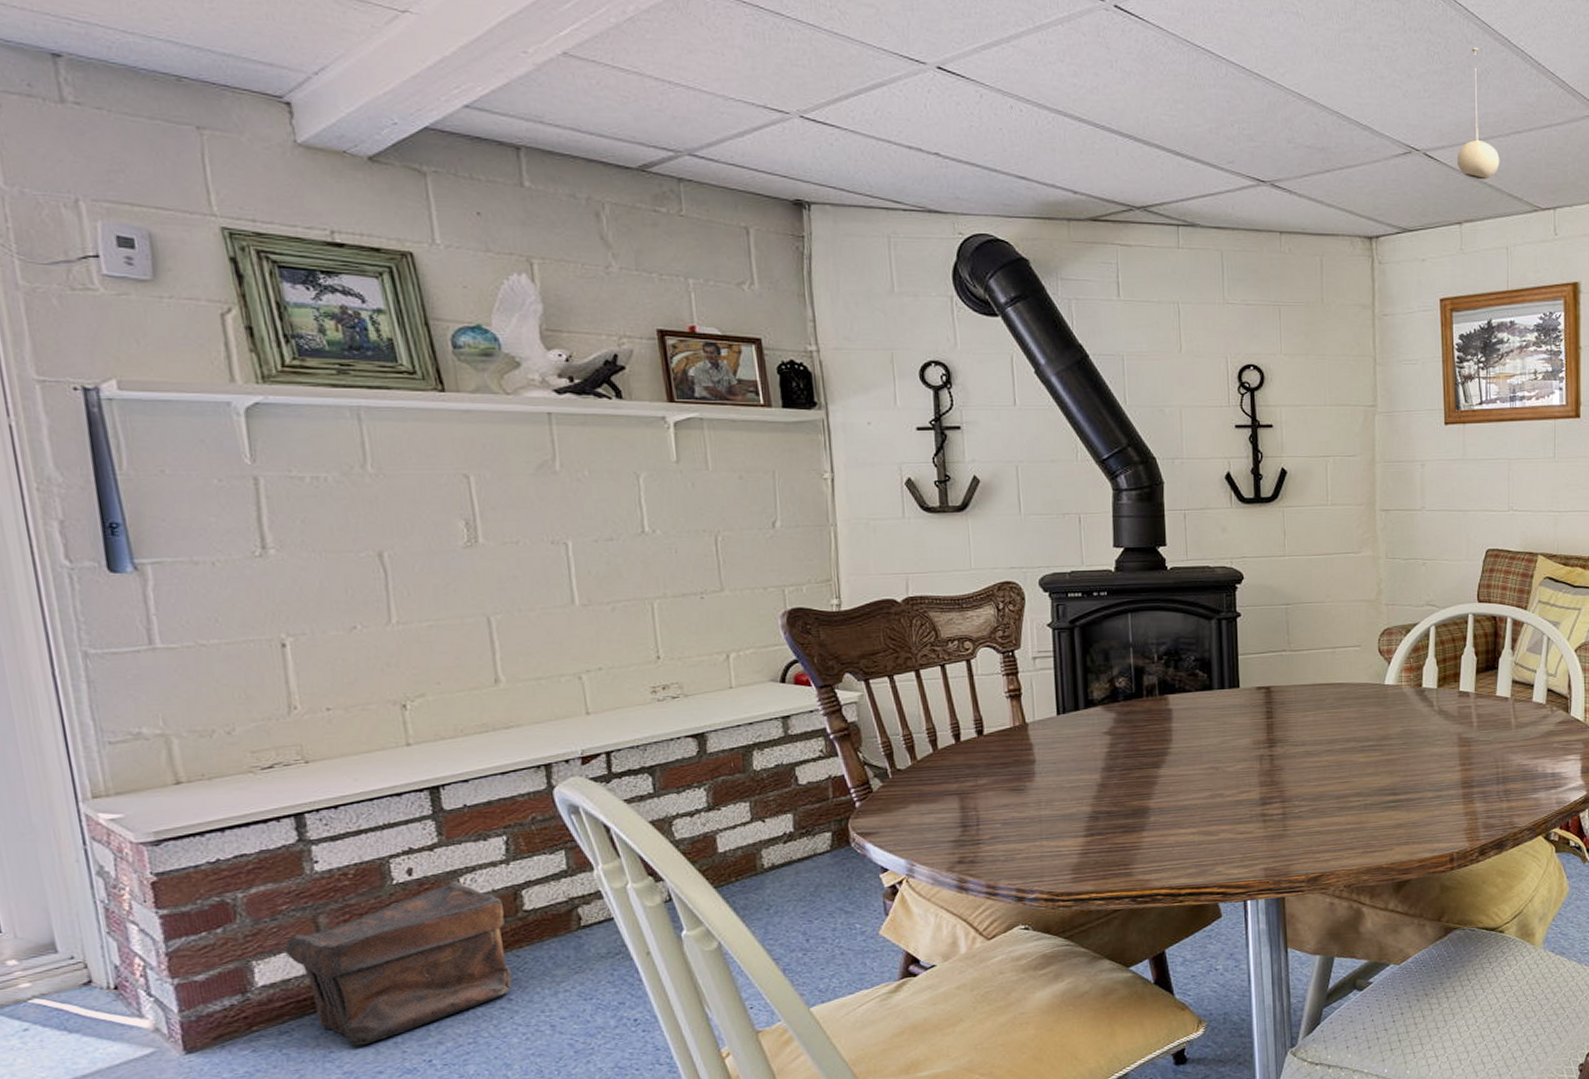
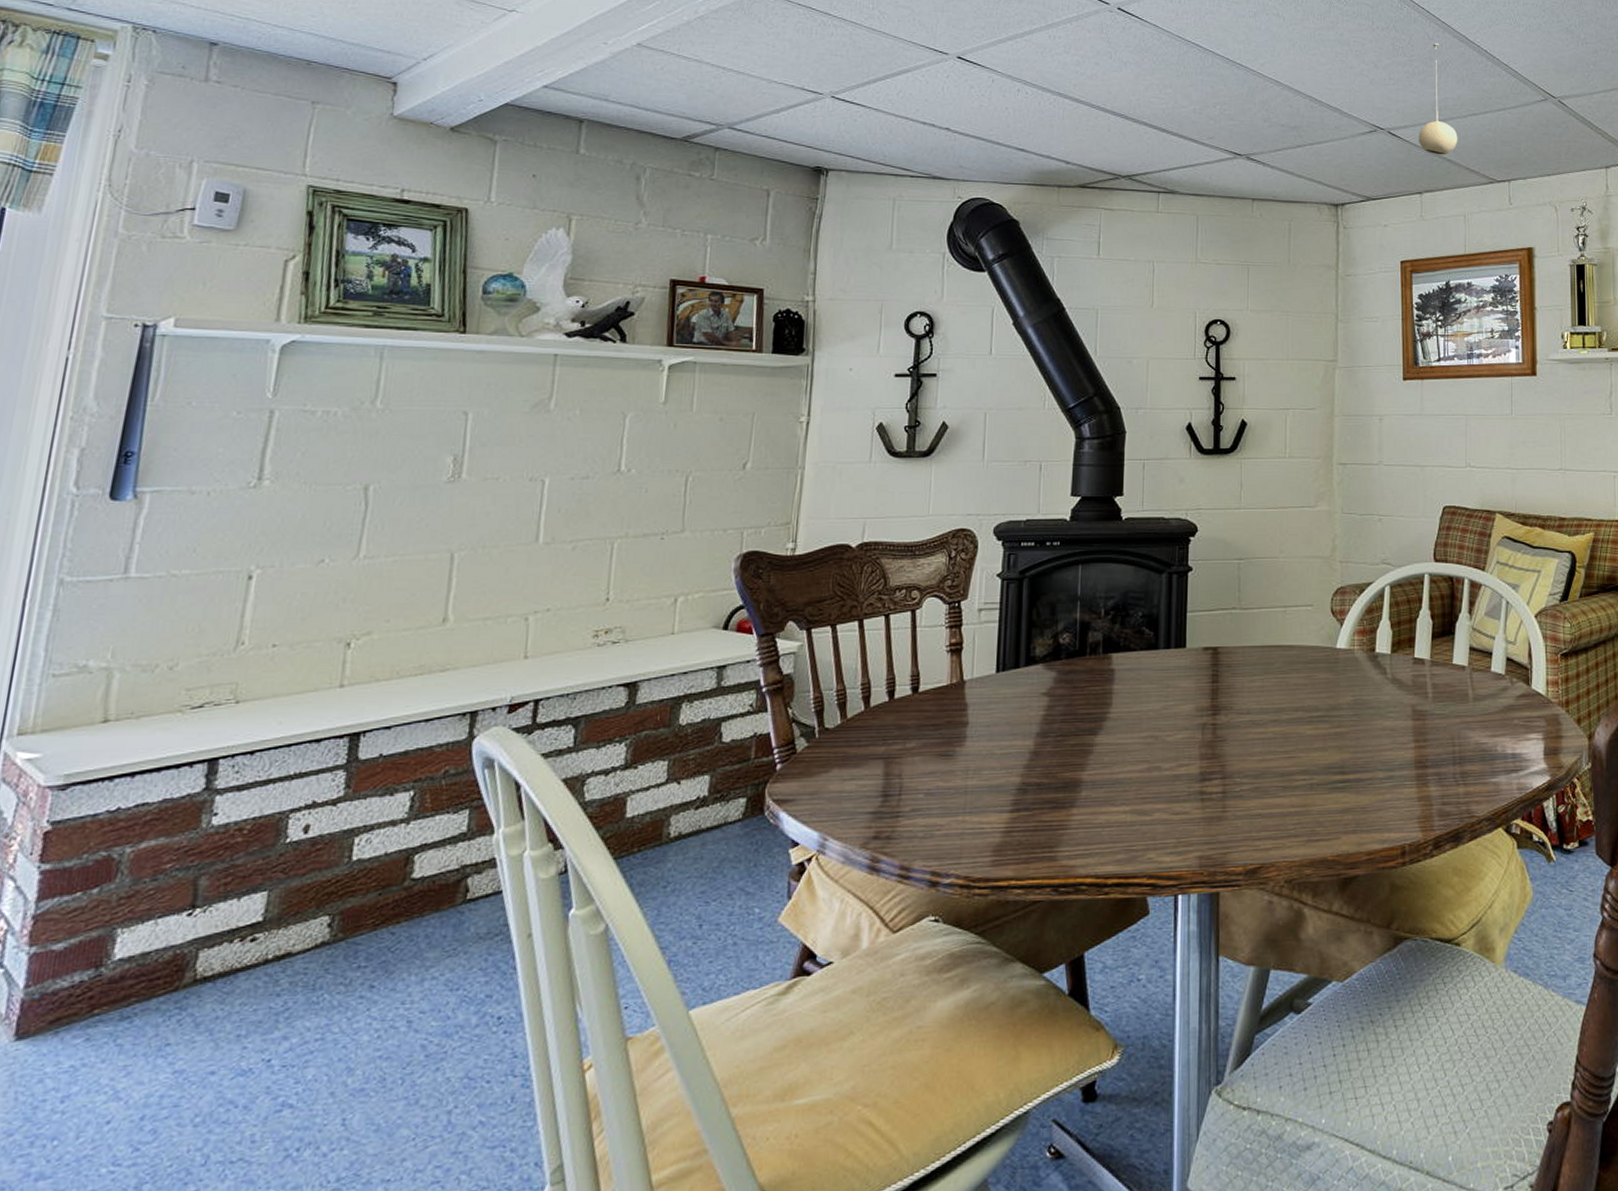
pouch: present [285,880,512,1046] -> none [155,840,393,1038]

